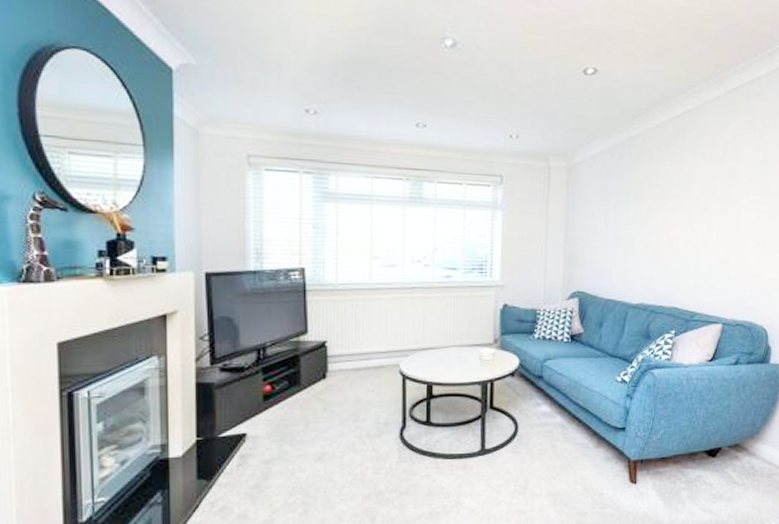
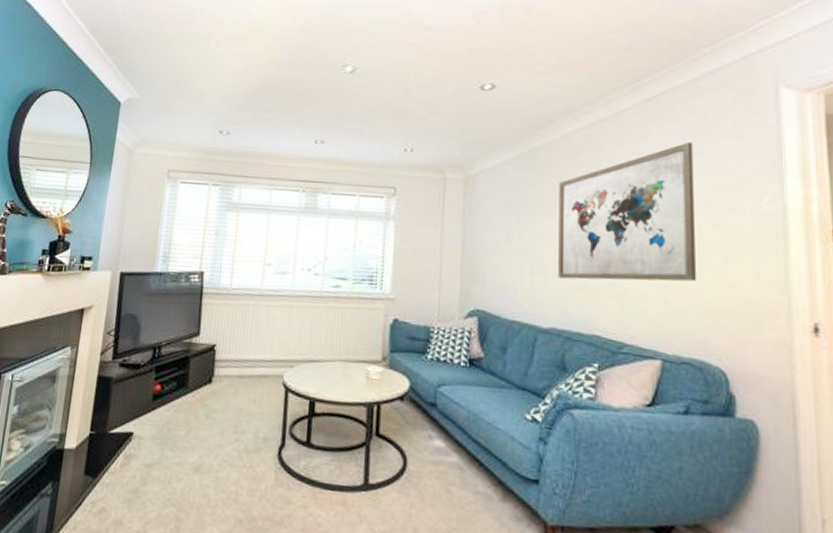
wall art: none [647,133,761,260] -> present [558,141,696,282]

